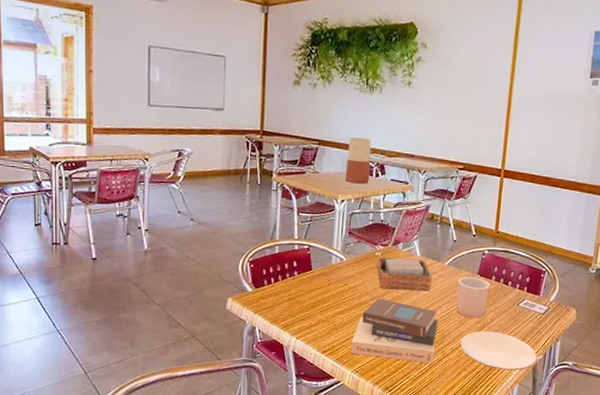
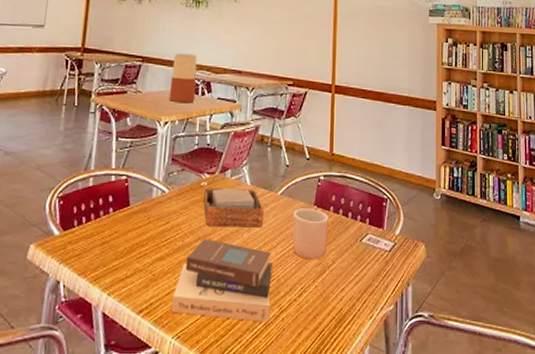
plate: present [460,331,537,371] -> none [299,276,387,327]

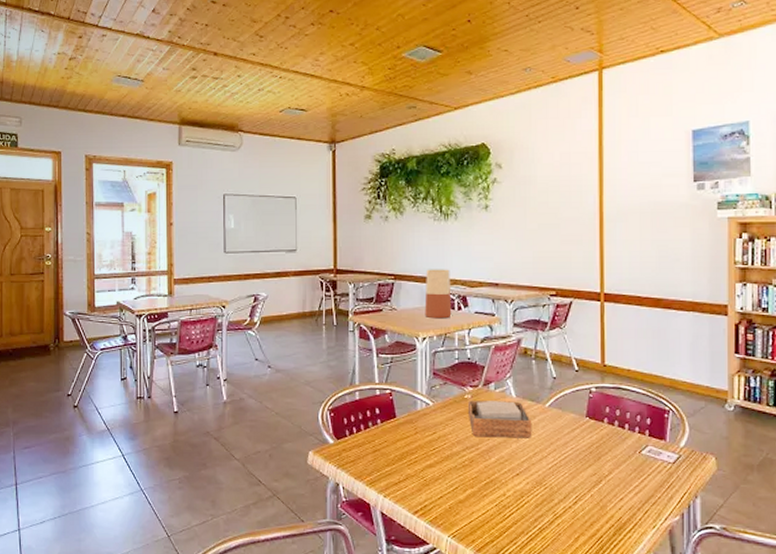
books: present [171,239,272,322] -> none [445,448,544,527]
mug: present [292,208,329,260] -> none [563,420,603,470]

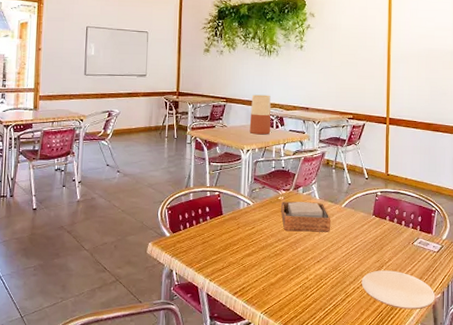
plate: none [574,485,672,536] -> present [361,270,436,310]

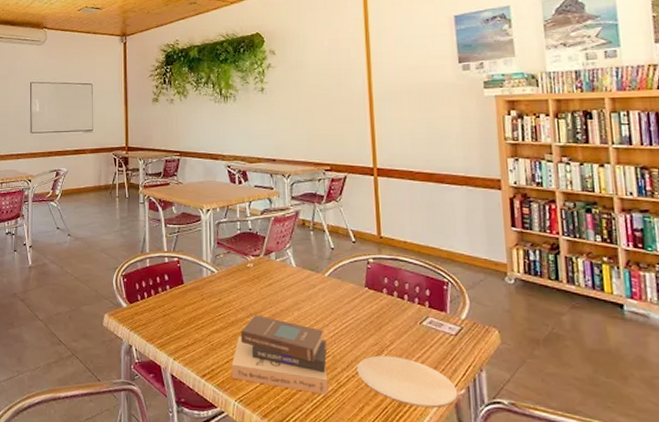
vase: present [249,94,271,135] -> none [208,146,233,192]
books: none [259,240,339,304] -> present [231,315,329,395]
napkin holder: present [280,201,331,232] -> none [250,269,313,307]

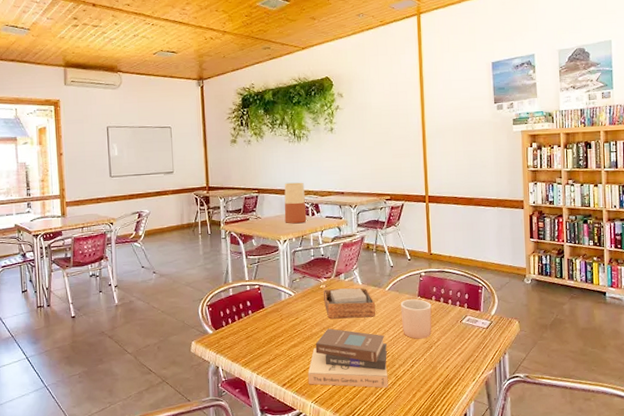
vase: none [208,146,233,192] -> present [284,182,307,224]
napkin holder: none [250,269,313,307] -> present [323,287,376,318]
mug: none [343,290,384,340] -> present [400,299,432,339]
plate: present [356,355,458,408] -> none [411,350,488,388]

